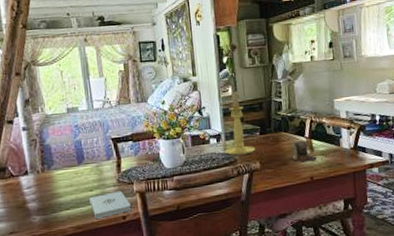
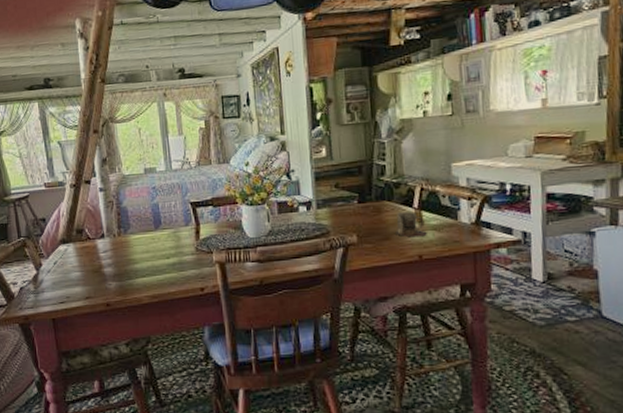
notepad: present [89,191,131,219] -> none [166,260,210,289]
candle holder: present [225,90,255,156] -> none [316,151,352,227]

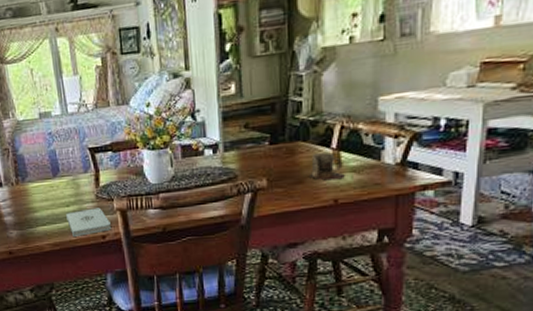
notepad: none [166,260,210,289] -> present [66,208,111,237]

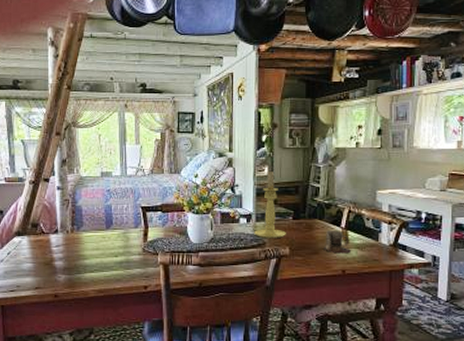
notepad: present [66,208,111,237] -> none [114,260,153,285]
candle holder: none [222,87,262,171] -> present [254,170,286,239]

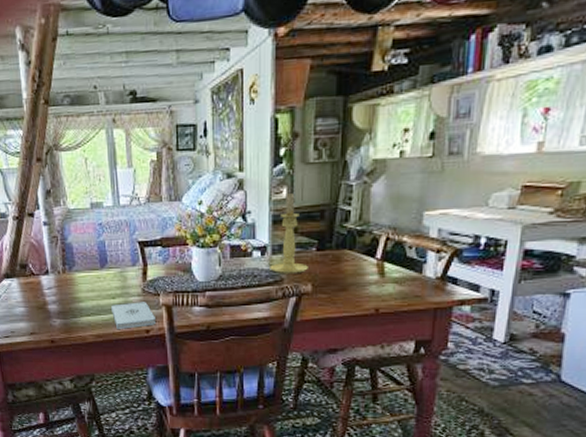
notepad: none [114,260,153,285] -> present [111,302,155,329]
mug: present [323,230,351,254] -> none [353,262,387,290]

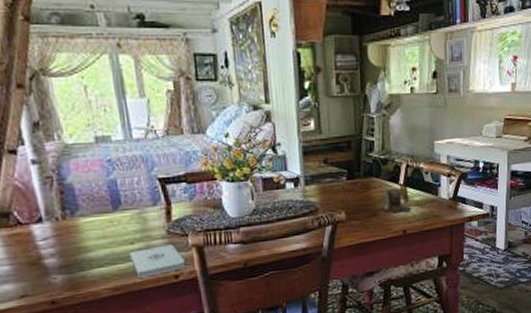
candle holder: present [270,192,308,274] -> none [304,124,341,204]
mug: none [353,262,387,290] -> present [382,188,411,213]

